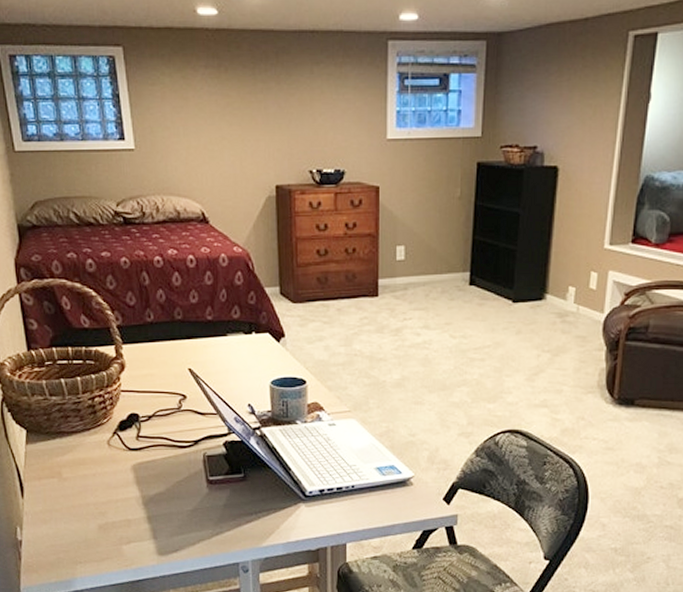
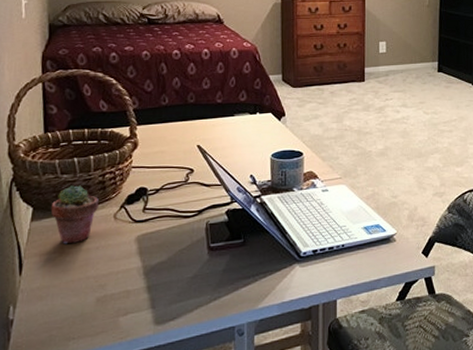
potted succulent: none [43,408,91,469] -> present [50,185,99,244]

